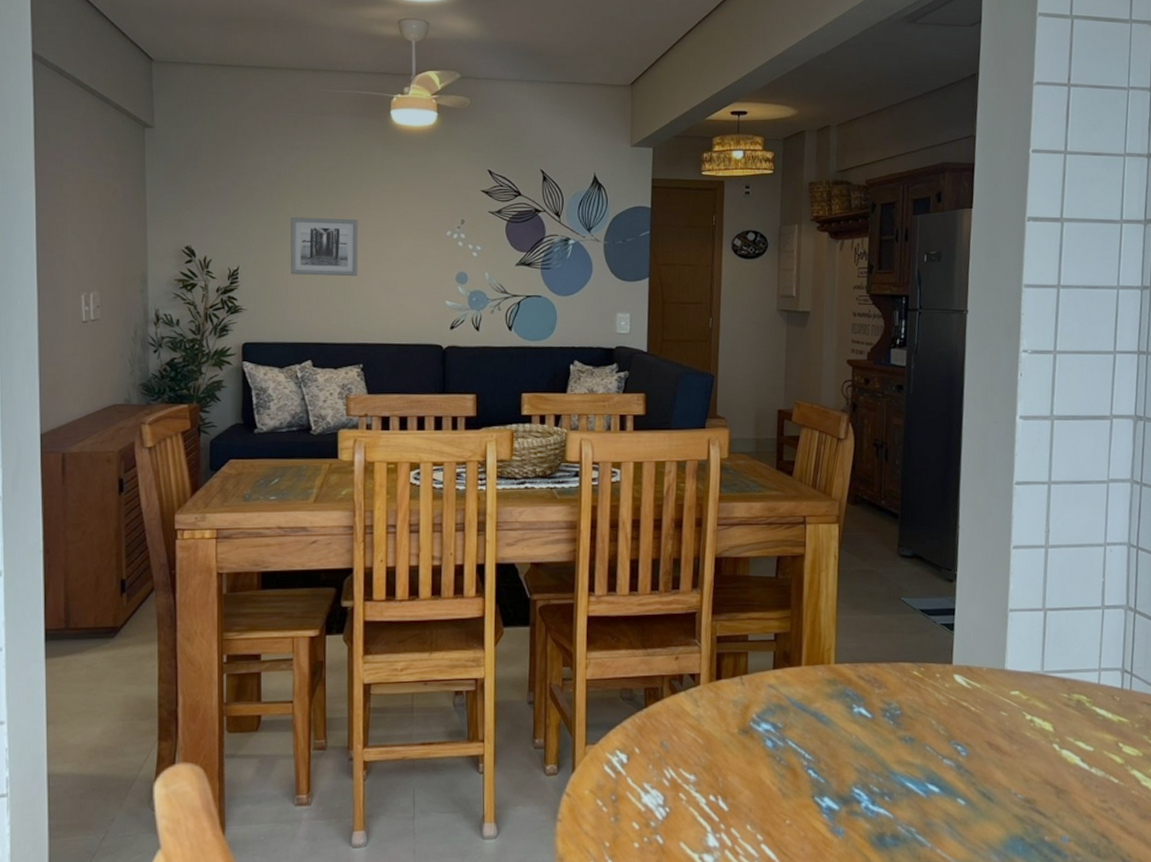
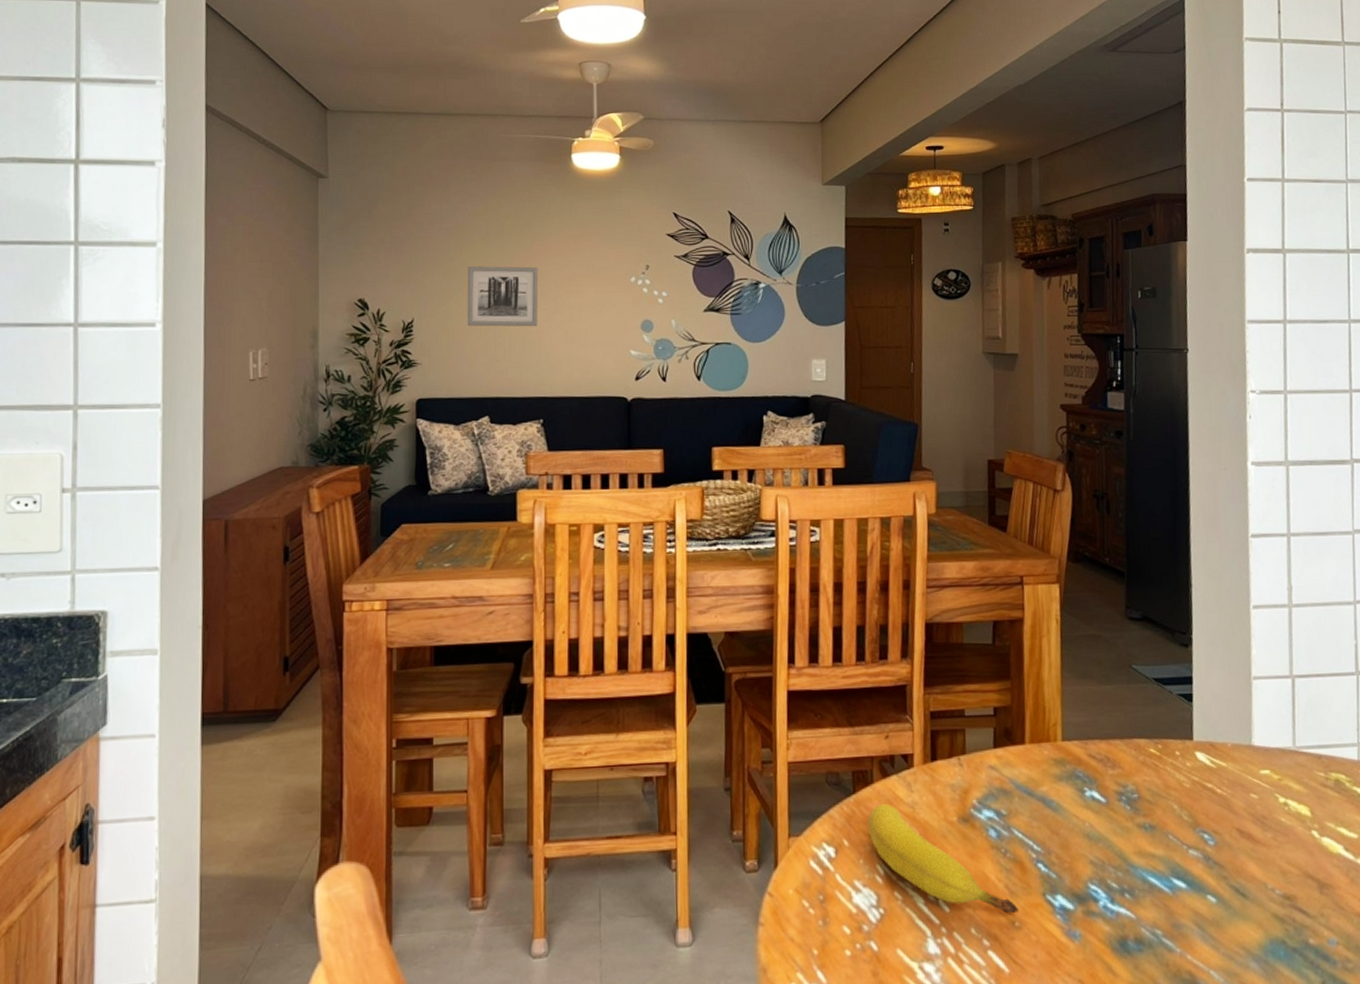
fruit: none [657,716,790,813] -> present [867,803,1019,914]

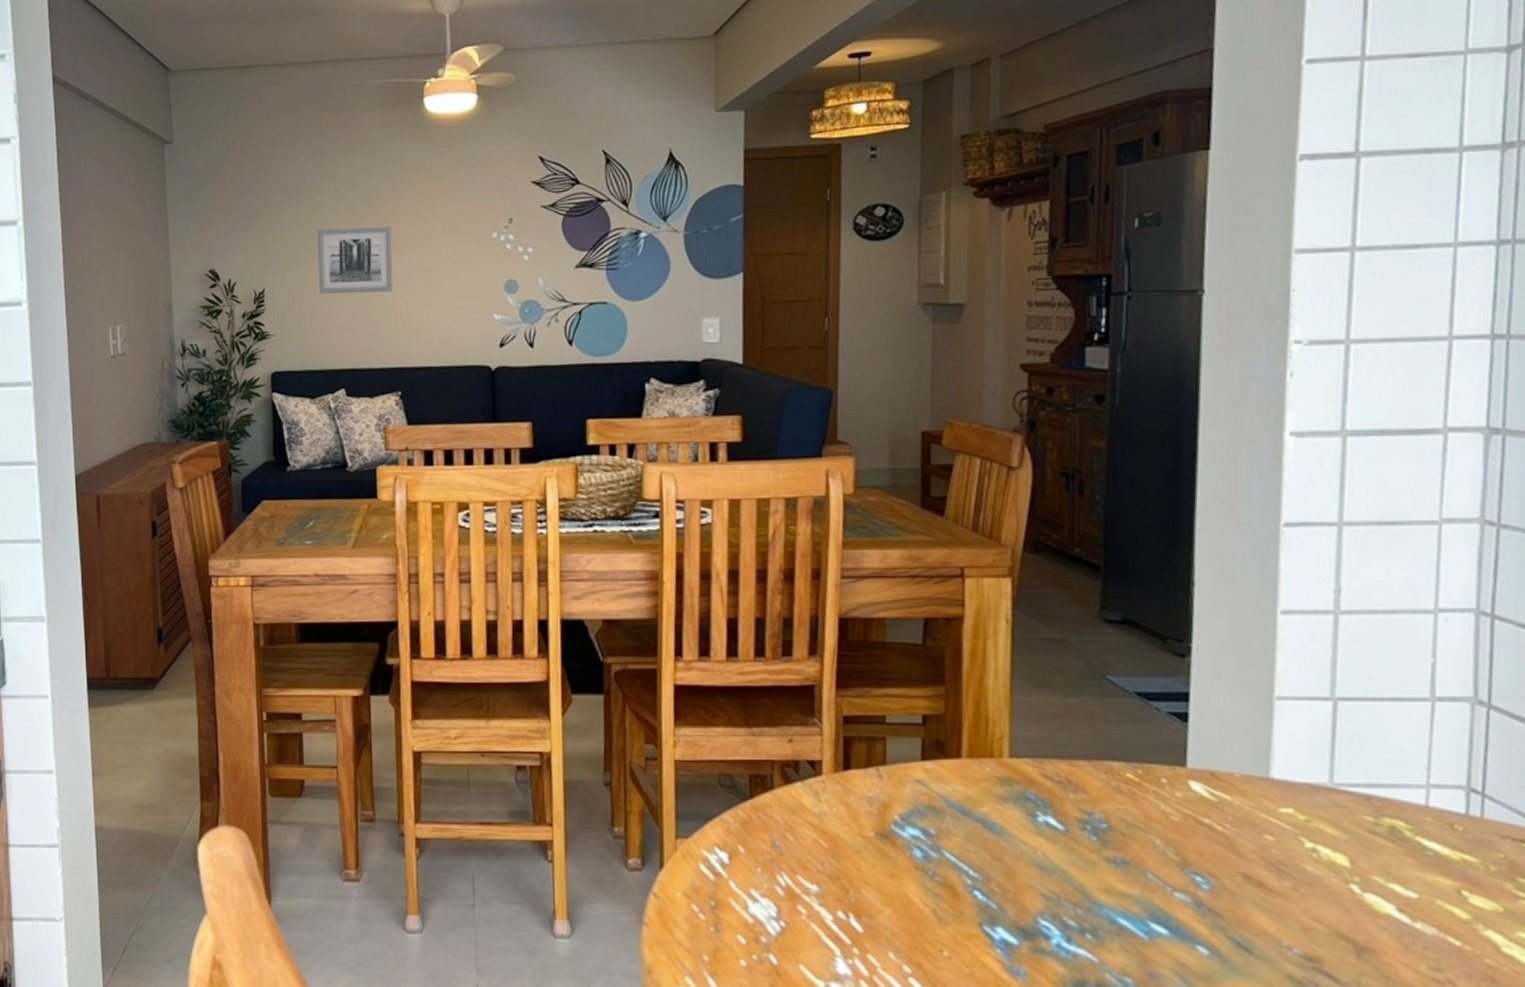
fruit: present [867,803,1019,914] -> none [766,811,948,942]

